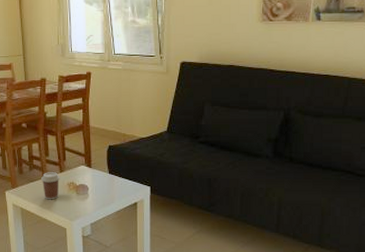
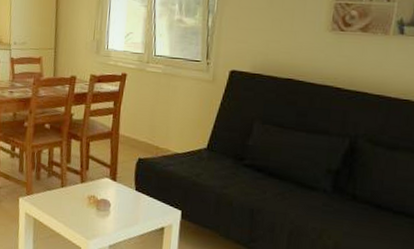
coffee cup: present [40,172,60,200] -> none [58,181,81,213]

